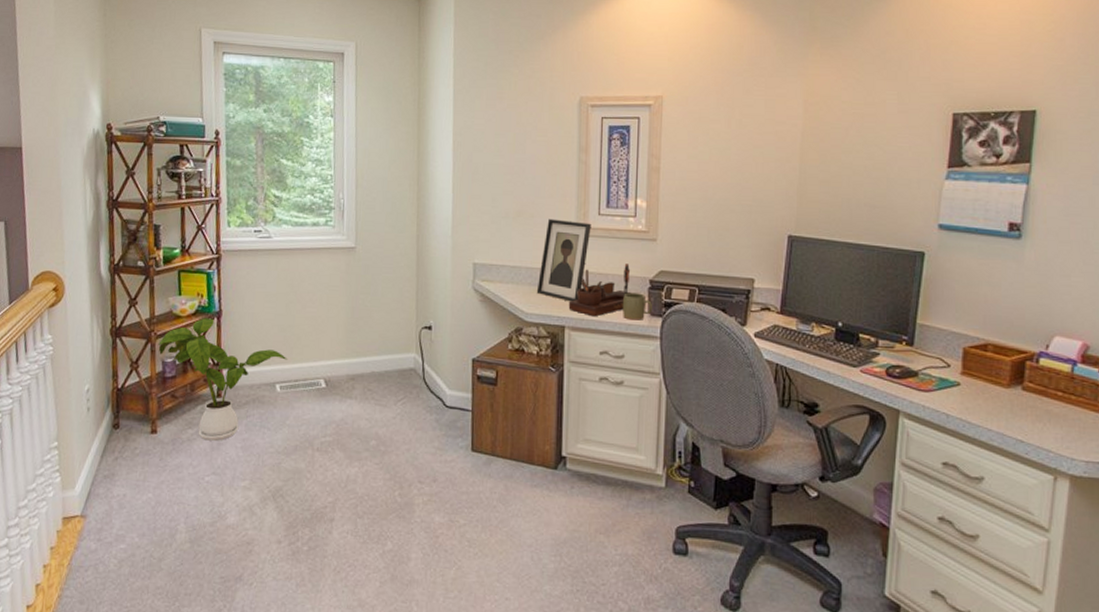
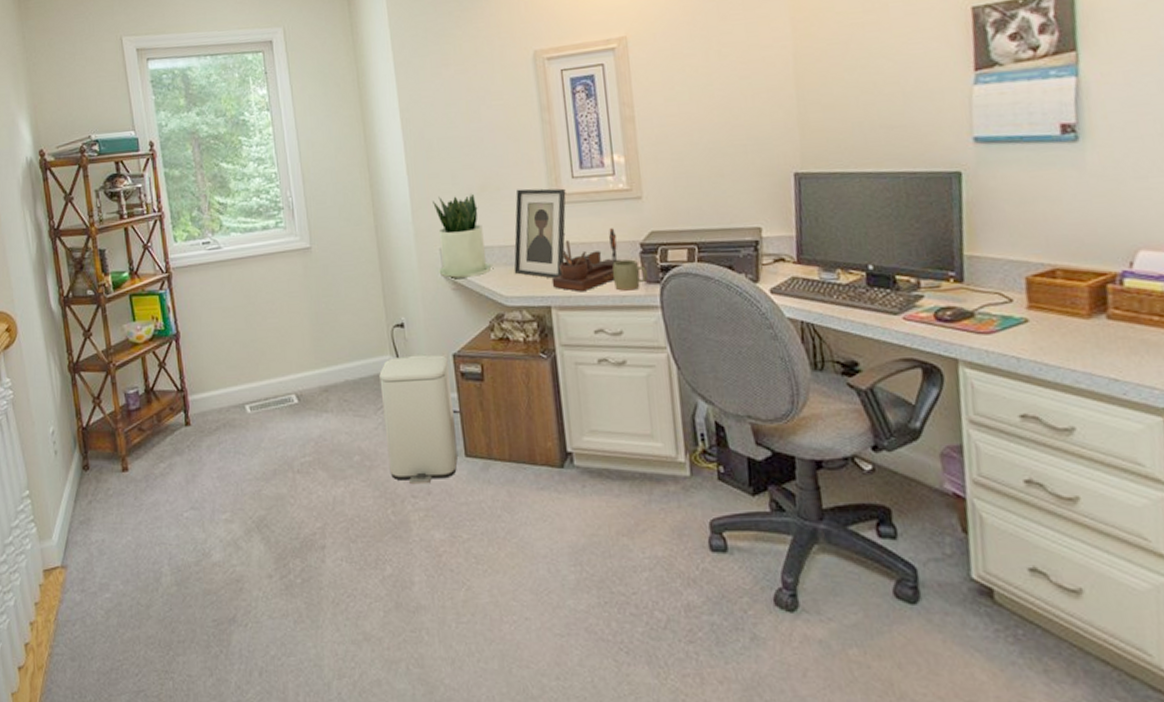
house plant: present [158,318,287,441] -> none [118,342,254,473]
pedal bin: none [401,355,468,472] -> present [379,354,459,485]
planter: none [469,216,518,292] -> present [433,193,492,279]

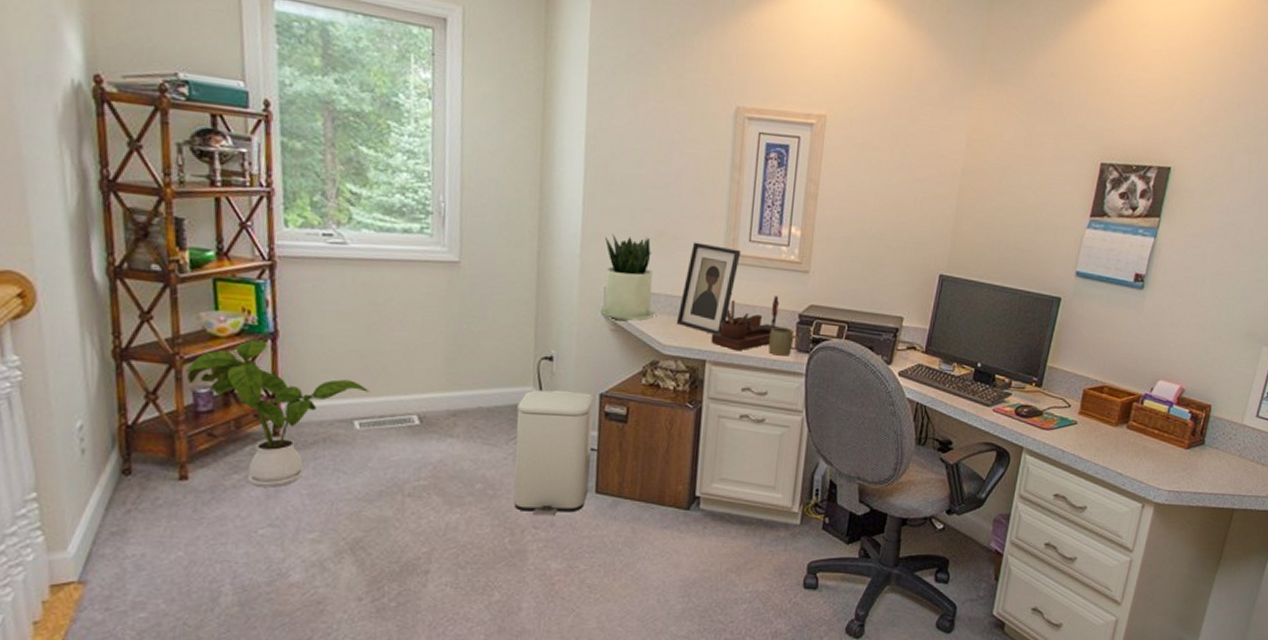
house plant: none [118,342,254,473] -> present [186,339,369,488]

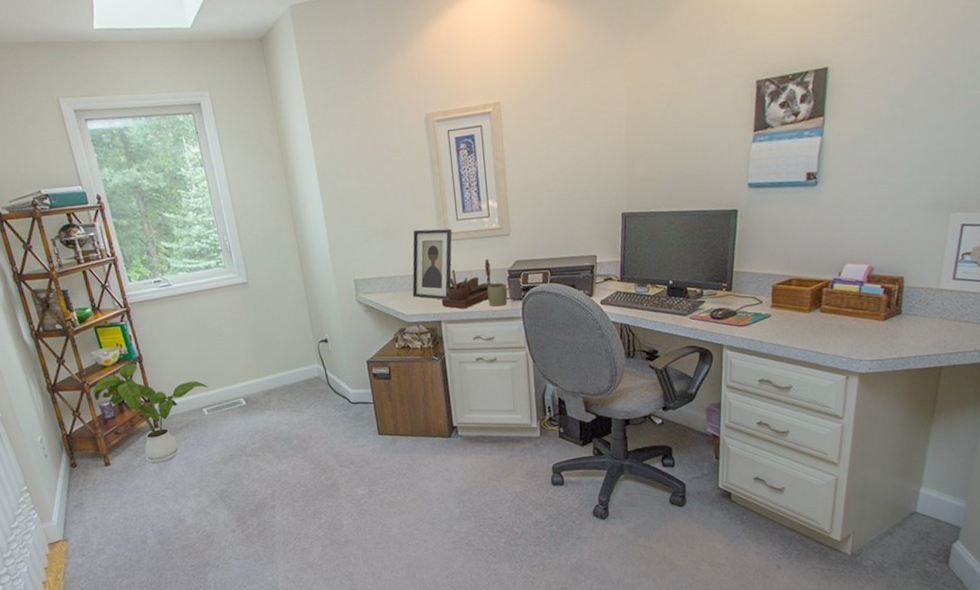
pedal bin: present [513,389,594,517] -> none [309,361,373,458]
planter: present [599,233,656,321] -> none [347,234,395,303]

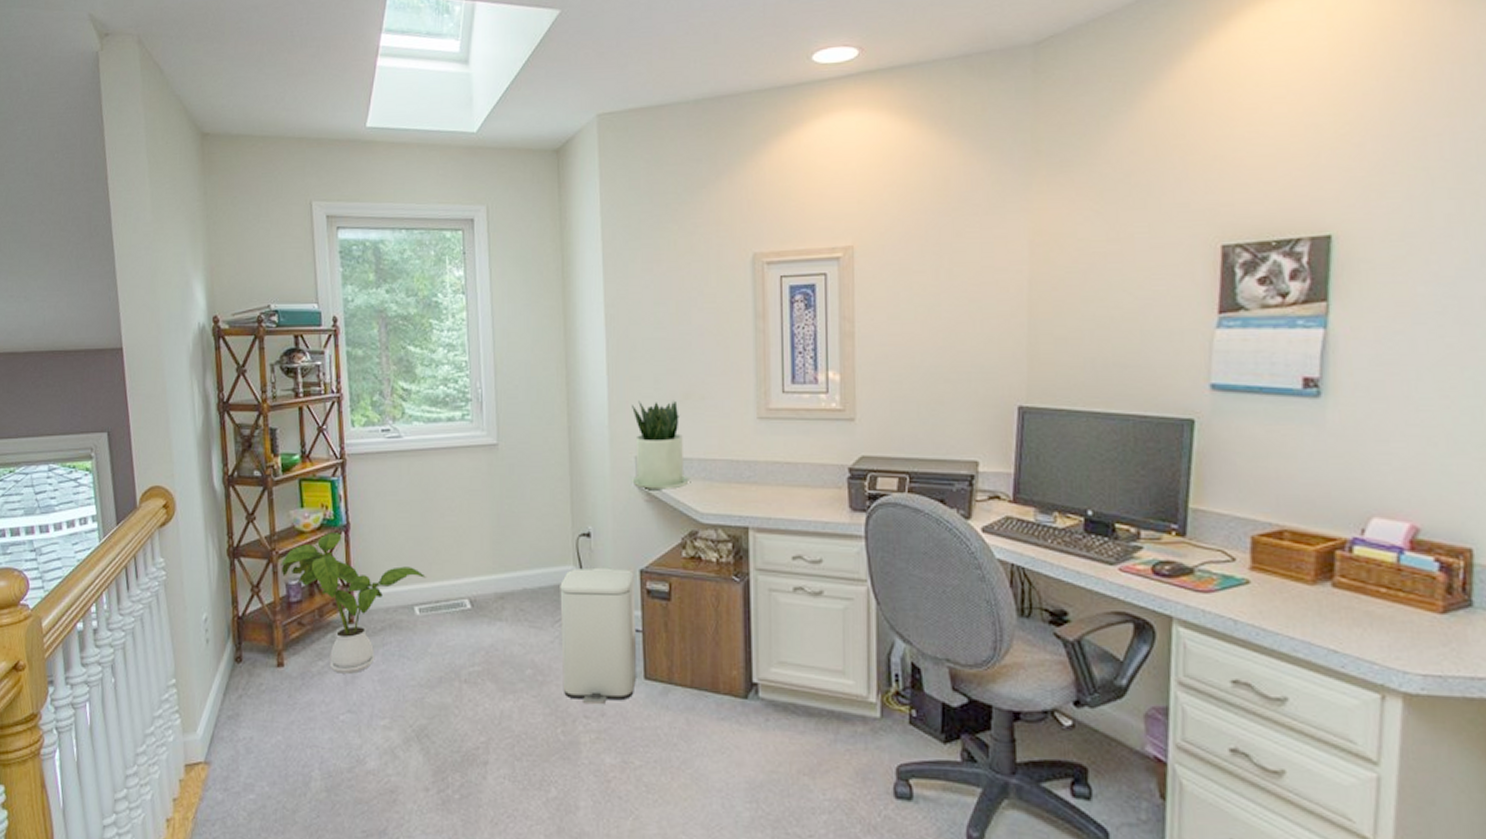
pedal bin: none [309,361,373,458] -> present [560,567,637,705]
planter: none [347,234,395,303] -> present [632,400,689,489]
picture frame: present [412,228,452,300] -> none [712,400,775,498]
desk organizer: present [441,259,506,309] -> none [751,449,845,515]
mug: present [486,282,514,307] -> none [816,484,855,517]

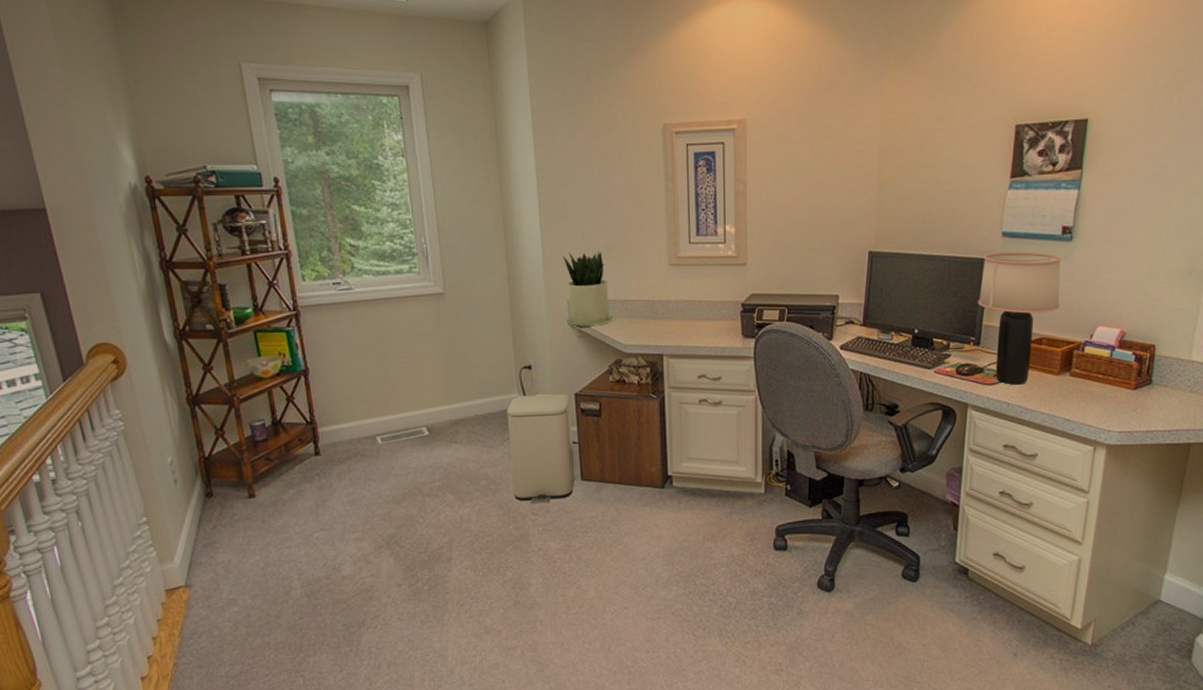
house plant: present [281,533,426,674] -> none [243,377,385,499]
table lamp: none [1179,410,1309,595] -> present [978,251,1062,385]

